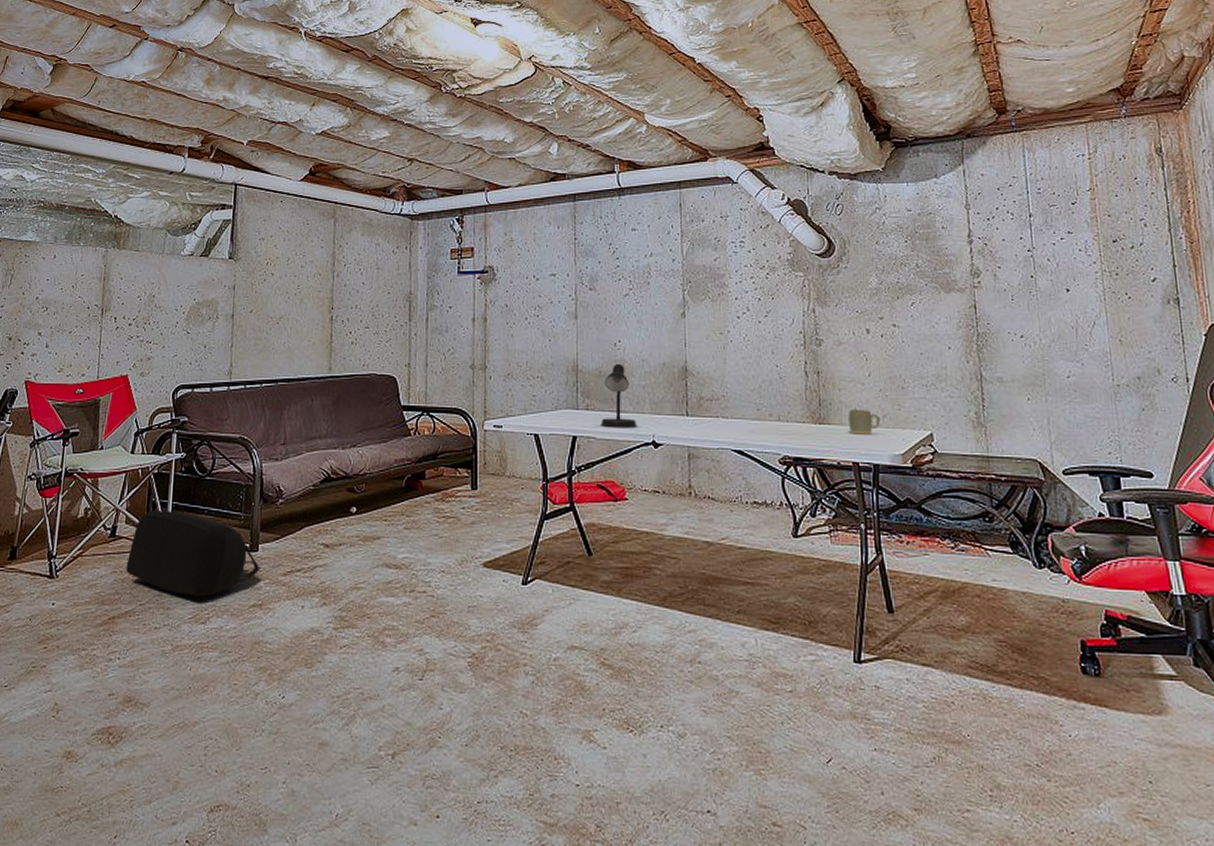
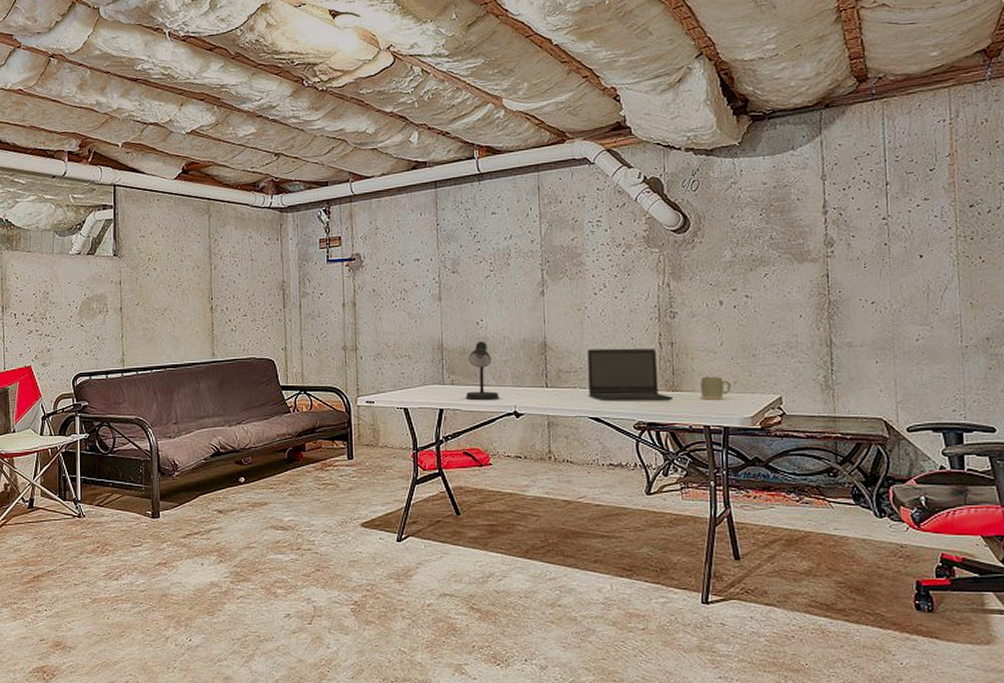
duffel bag: present [126,510,259,596] -> none [45,484,161,557]
laptop: none [730,376,820,434] -> present [587,348,673,402]

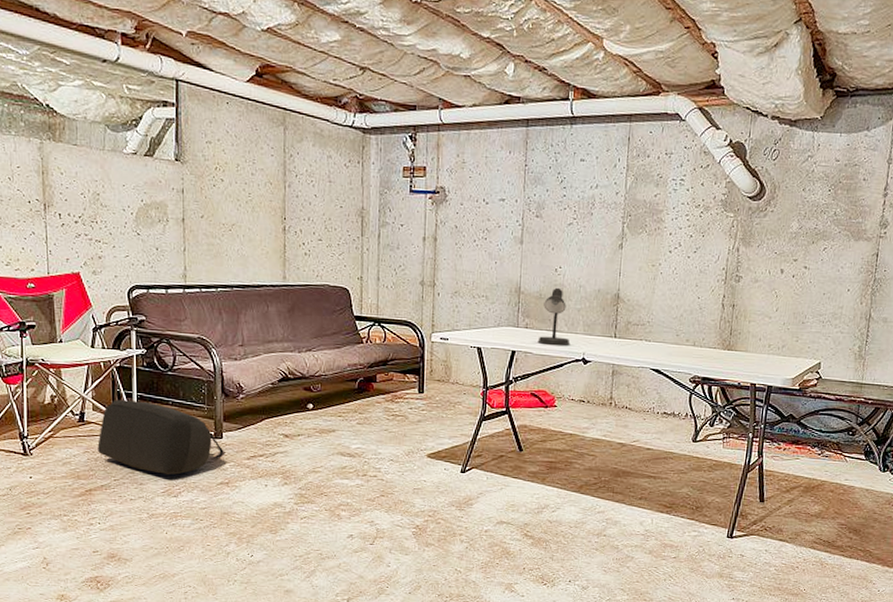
duffel bag: none [45,484,161,557] -> present [97,400,224,475]
laptop: present [587,348,673,402] -> none [653,304,728,359]
mug: present [700,377,731,400] -> none [752,339,780,361]

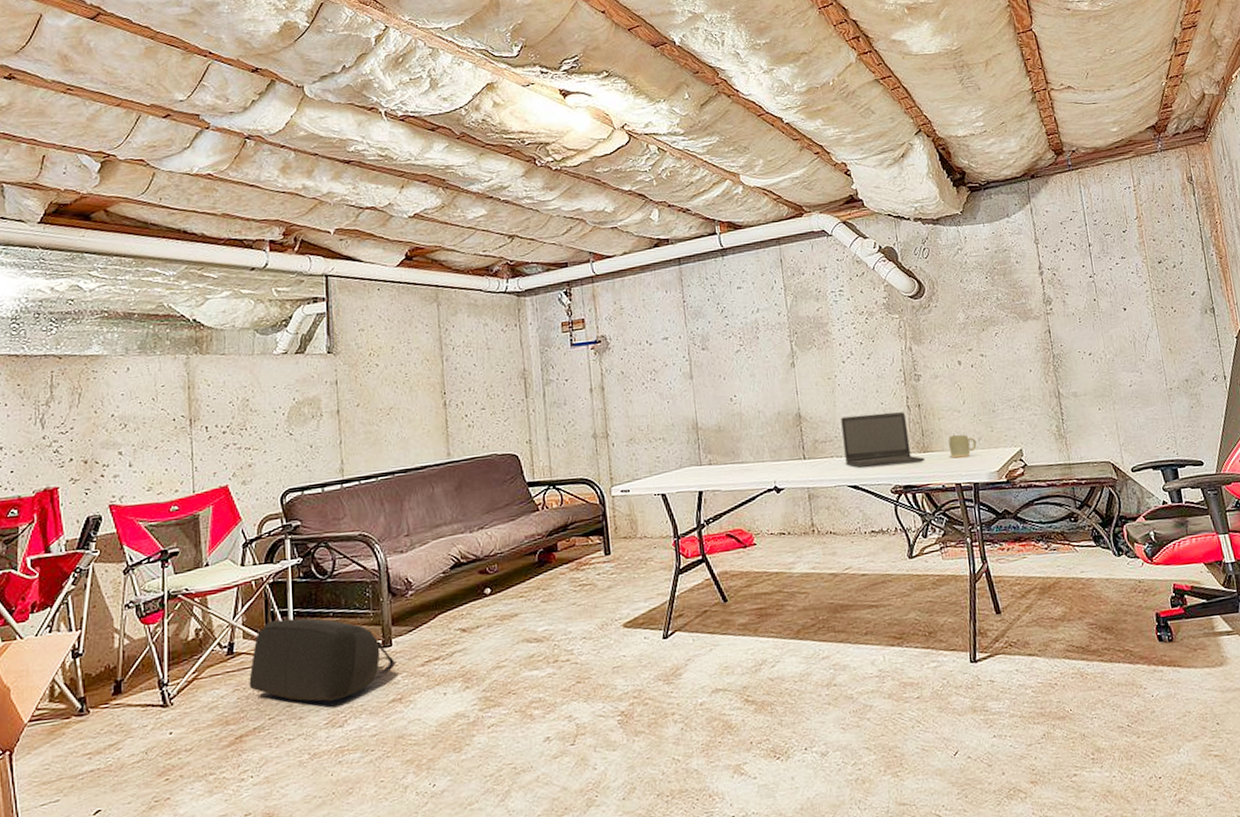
desk lamp: present [537,287,570,346] -> none [724,417,759,479]
laptop: none [653,304,728,359] -> present [841,412,925,469]
mug: none [752,339,780,361] -> present [948,435,977,458]

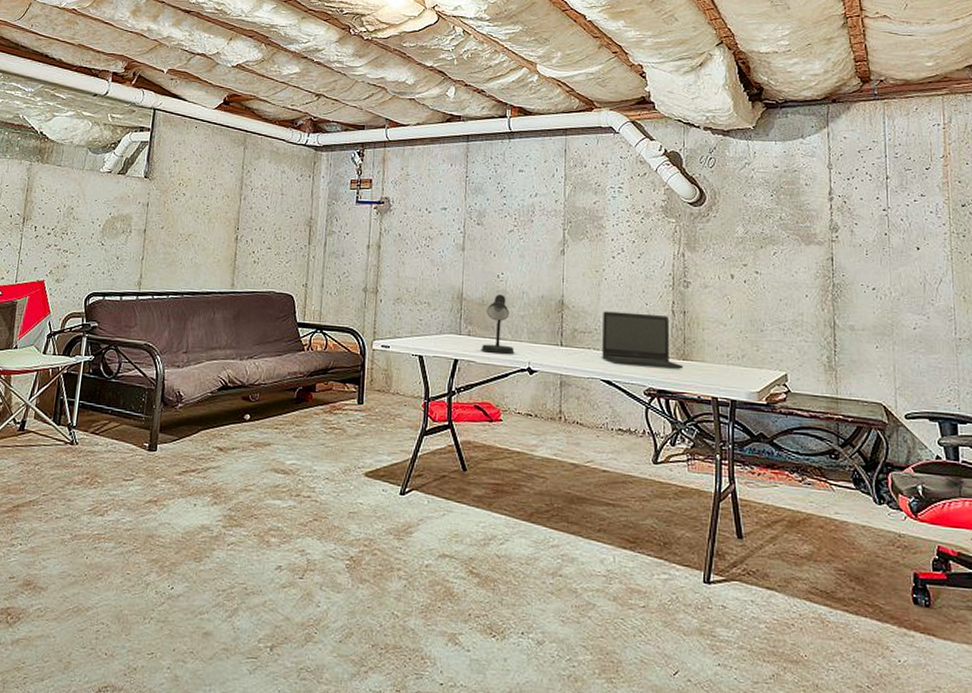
duffel bag: present [249,617,395,702] -> none [32,408,157,491]
desk lamp: none [724,417,759,479] -> present [481,294,515,355]
mug: present [948,435,977,458] -> none [709,348,739,372]

